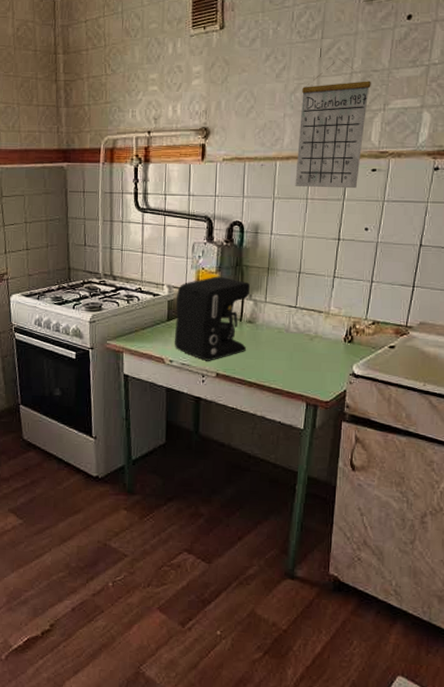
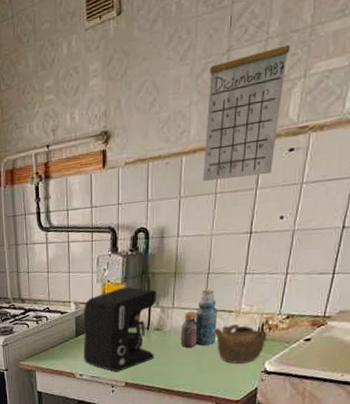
bottle: none [272,287,308,343] -> present [180,288,217,348]
teapot: none [303,325,353,364] -> present [213,324,266,364]

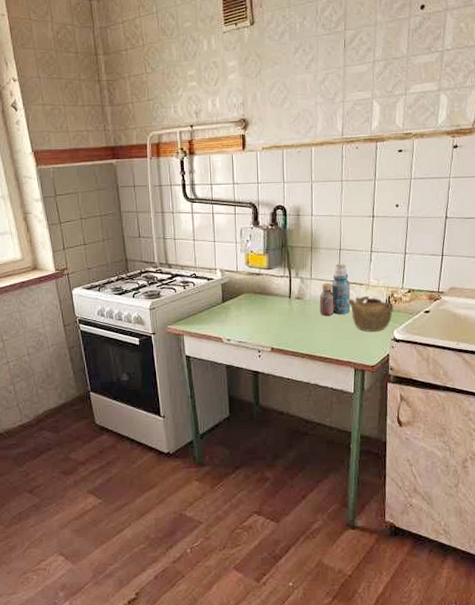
coffee maker: present [83,286,156,372] -> none [229,257,296,337]
calendar: present [202,24,290,181] -> none [330,48,392,170]

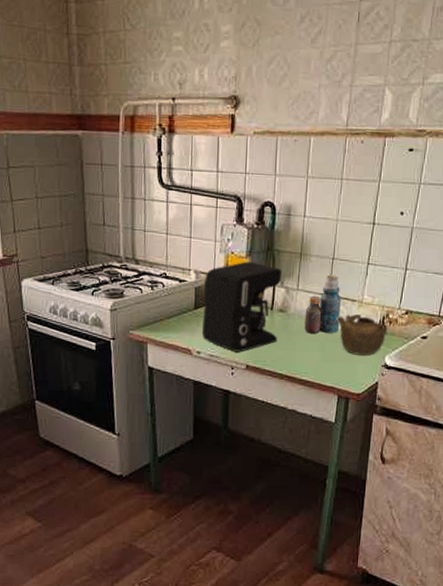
coffee maker: none [229,257,296,337] -> present [201,261,281,352]

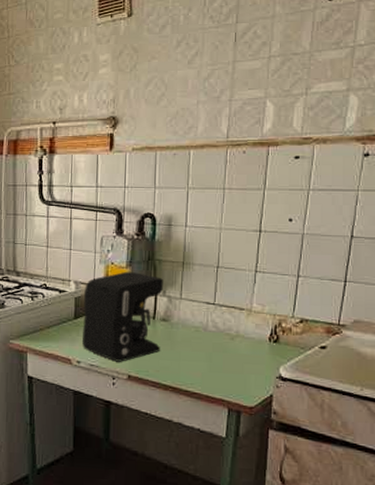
bottle: present [304,274,341,334] -> none [189,282,228,343]
teapot: present [336,314,386,355] -> none [223,323,279,366]

